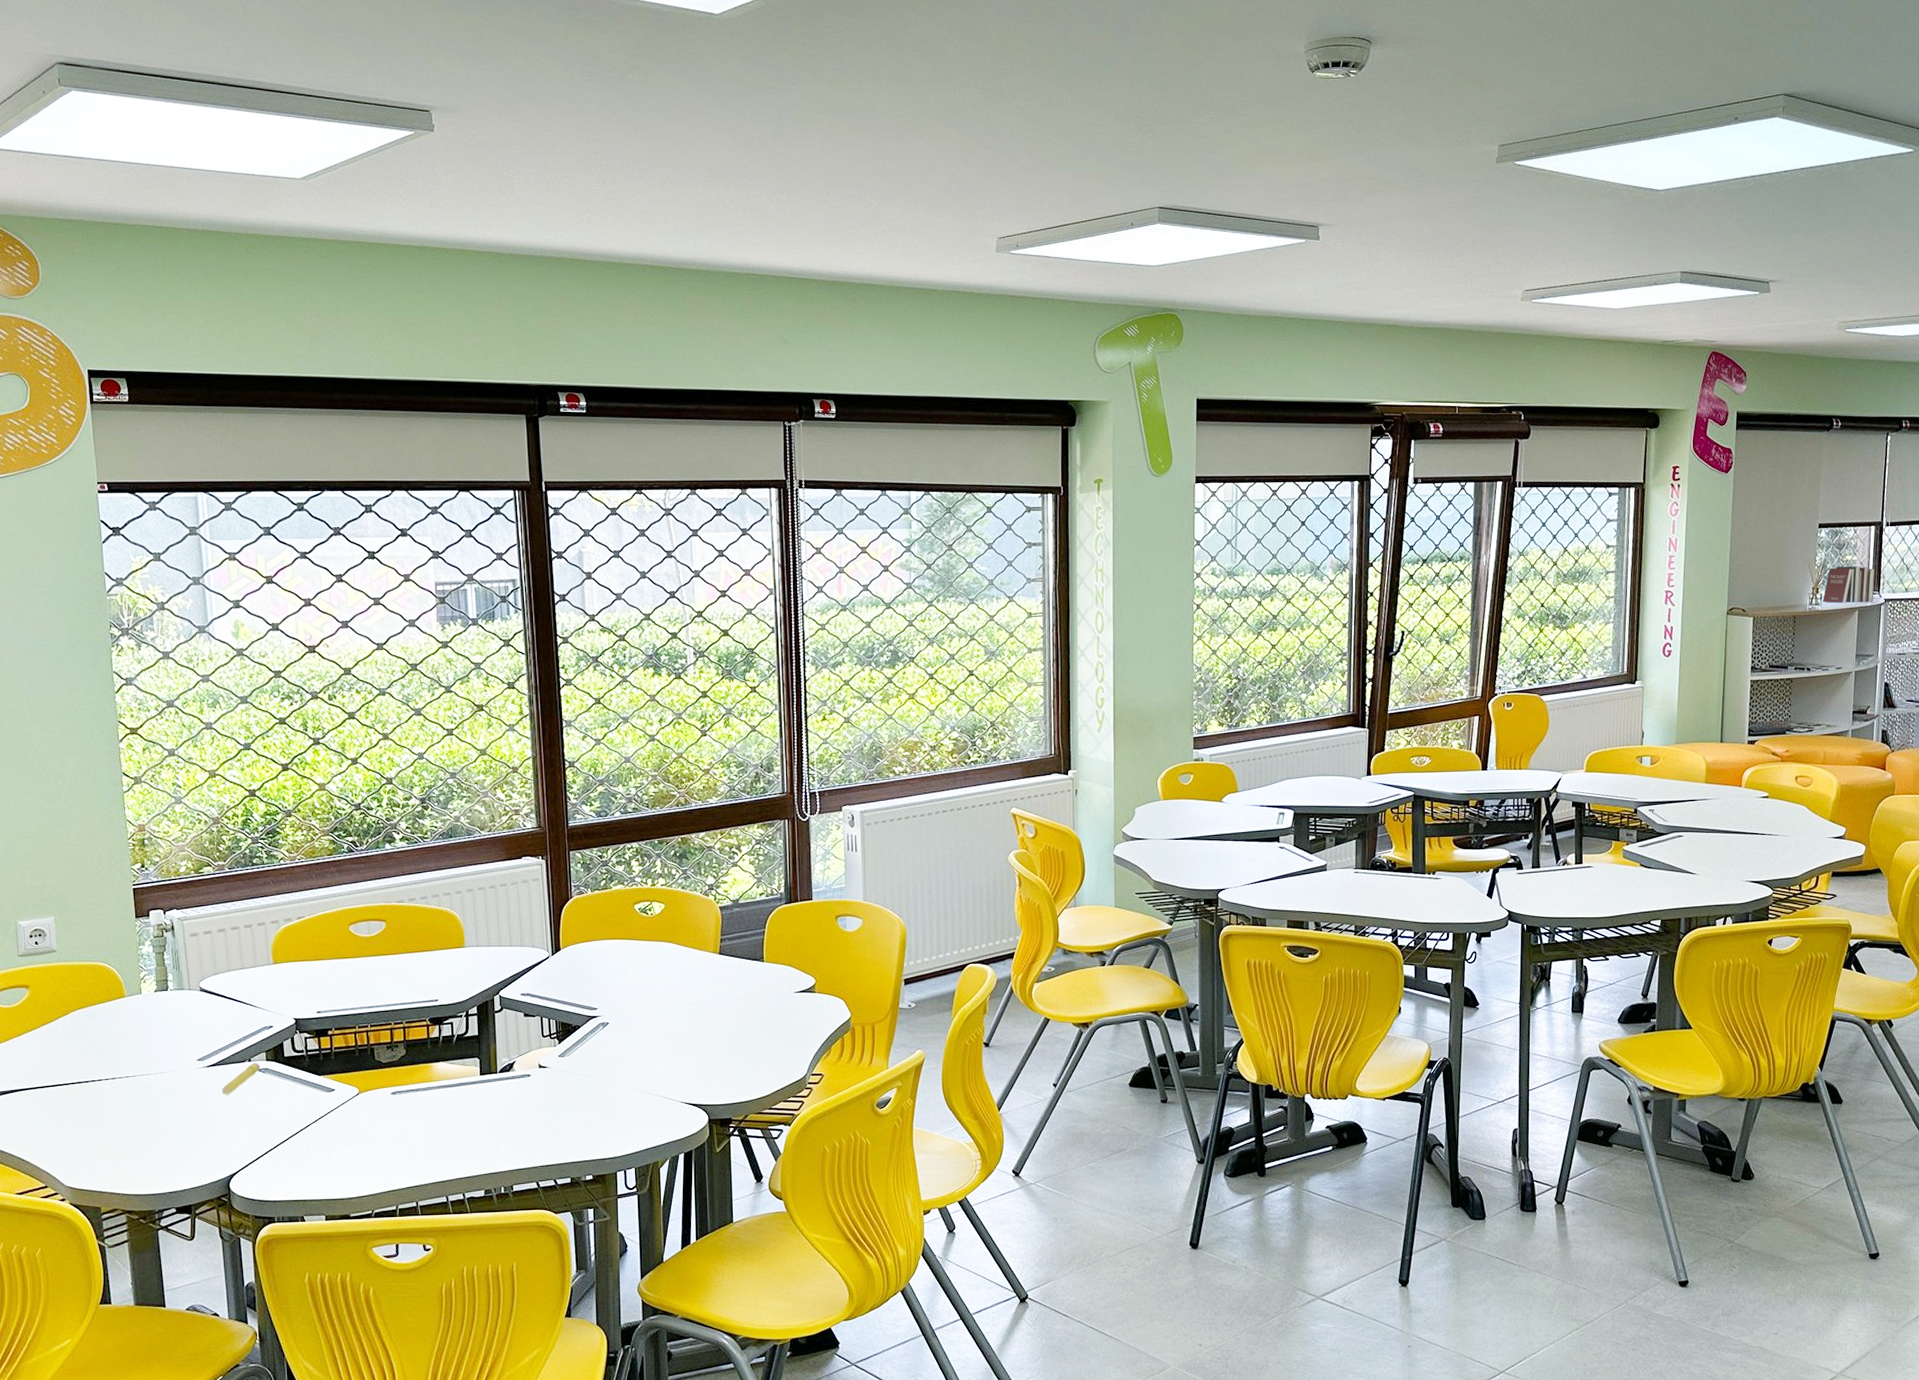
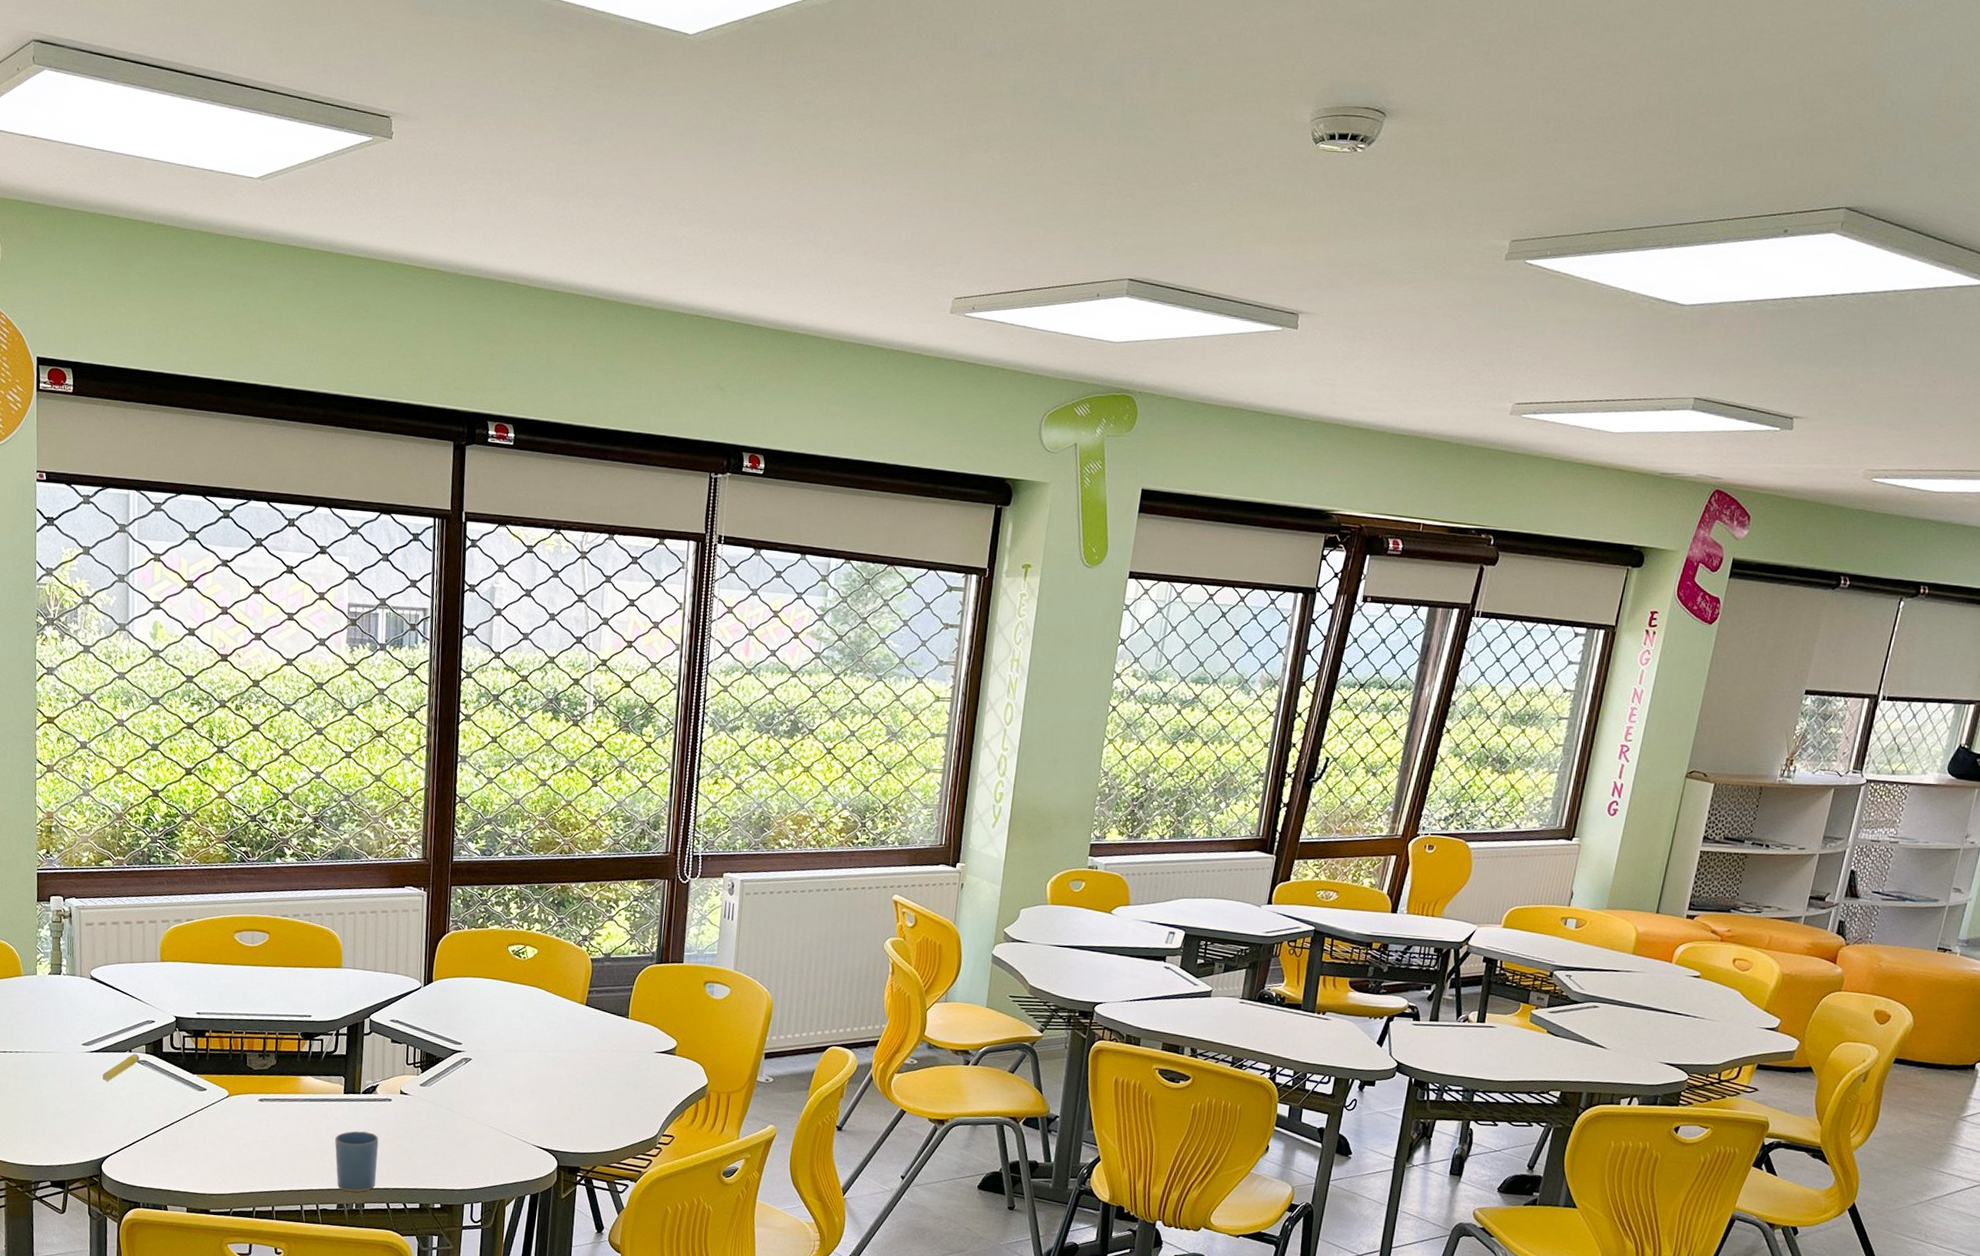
mug: none [476,1111,523,1176] -> present [335,1131,379,1192]
books: present [1823,566,1876,604] -> none [1796,738,1862,781]

